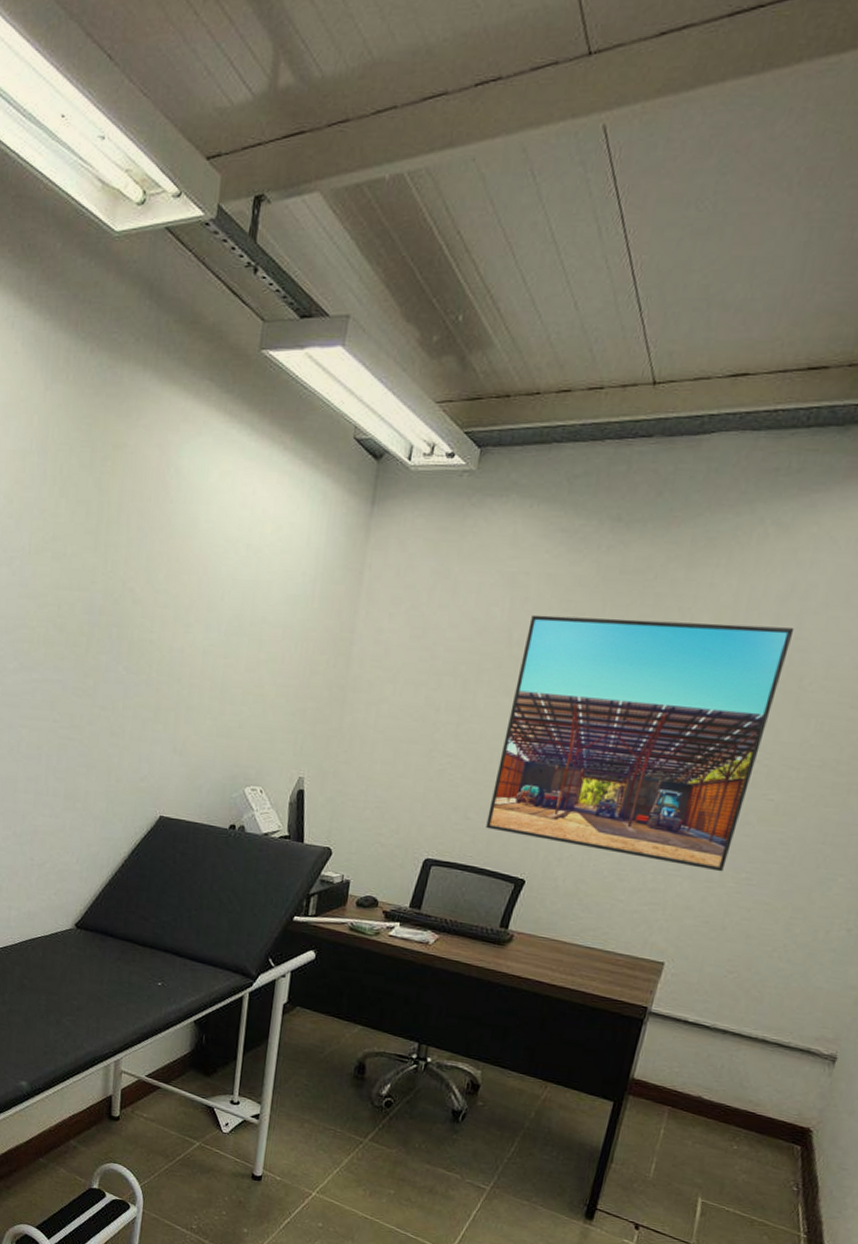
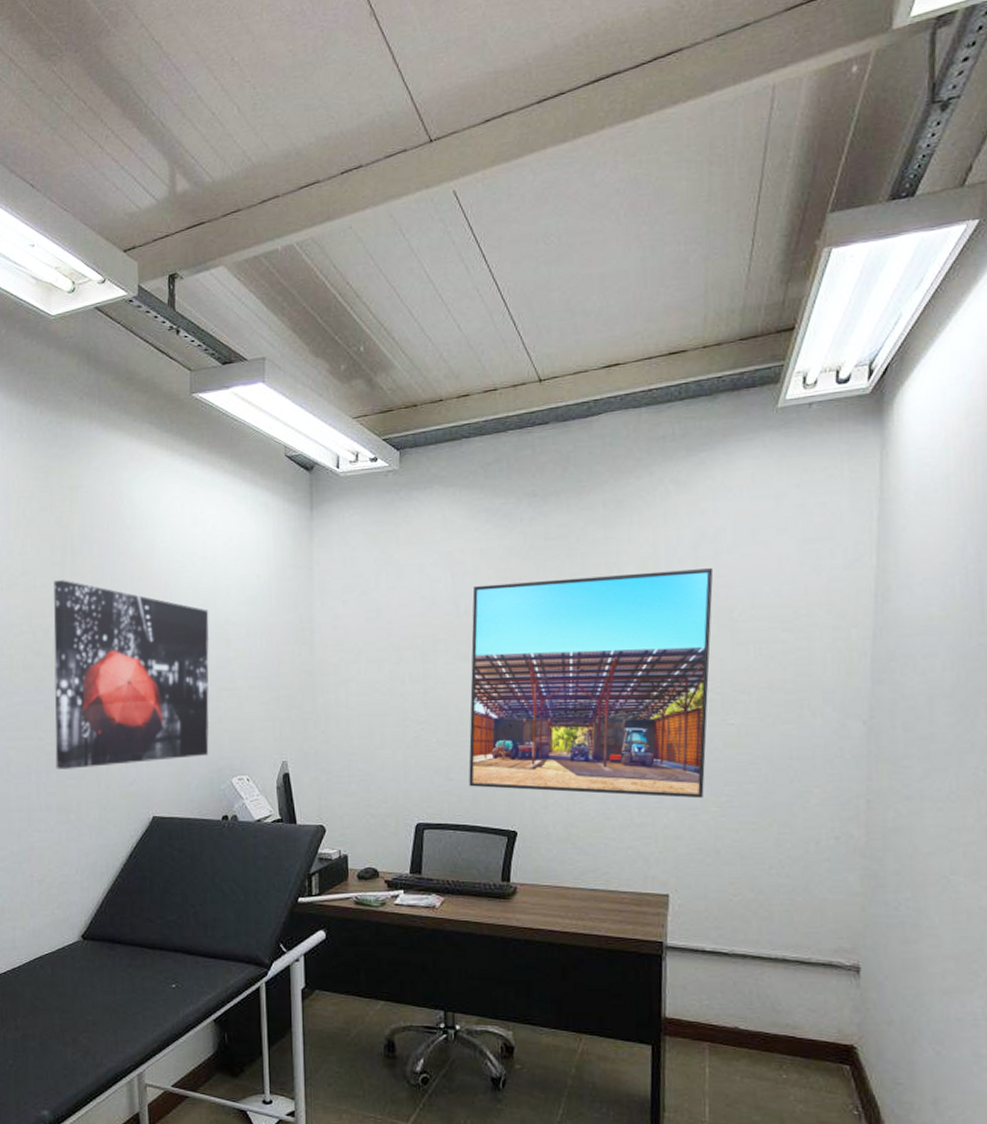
wall art: none [67,550,246,761] -> present [52,580,210,769]

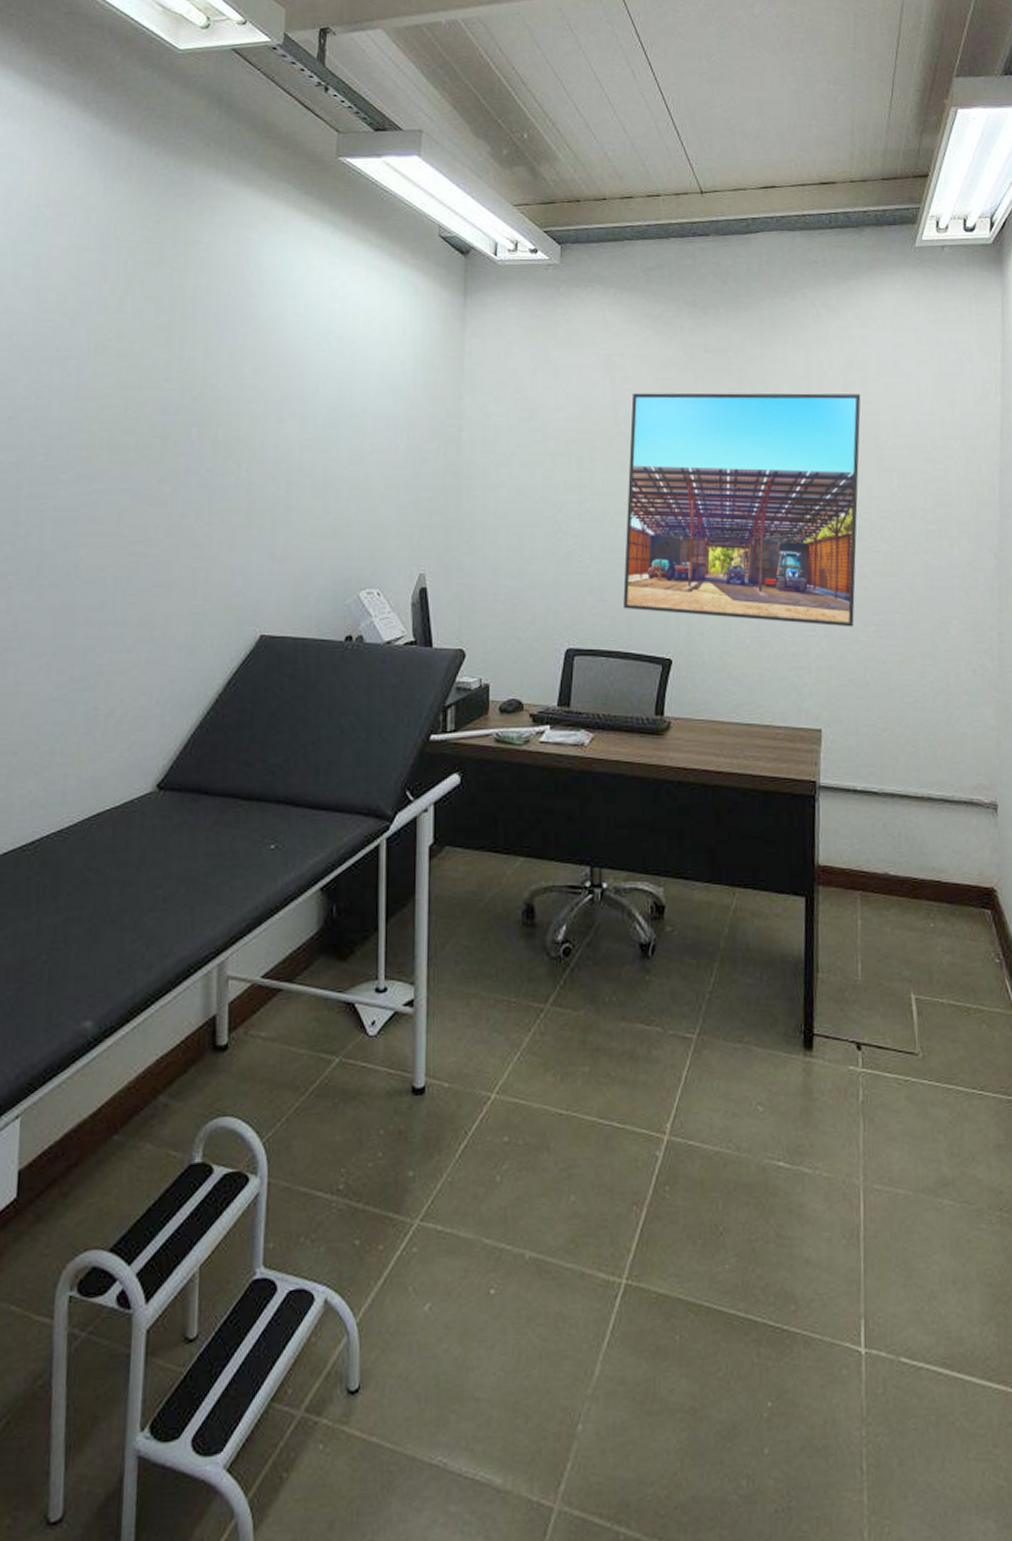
wall art: present [52,580,210,769] -> none [140,347,344,574]

